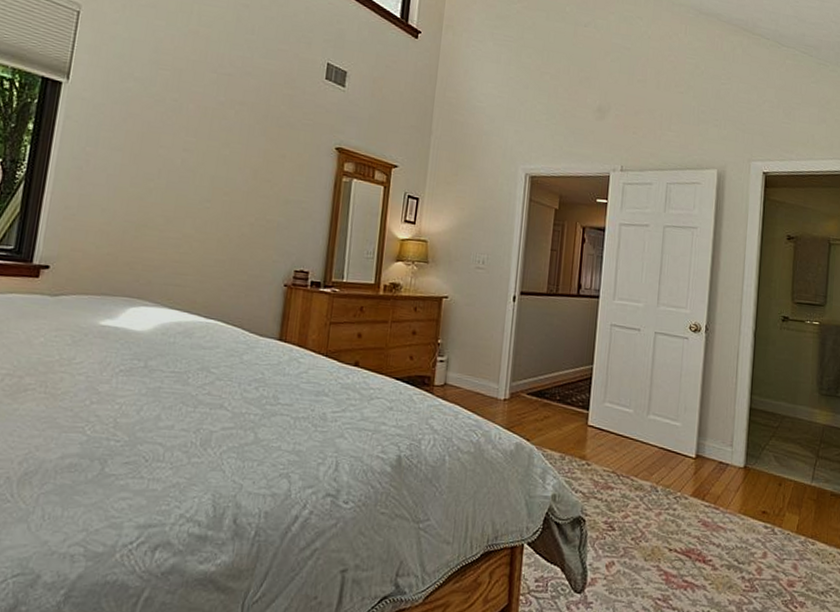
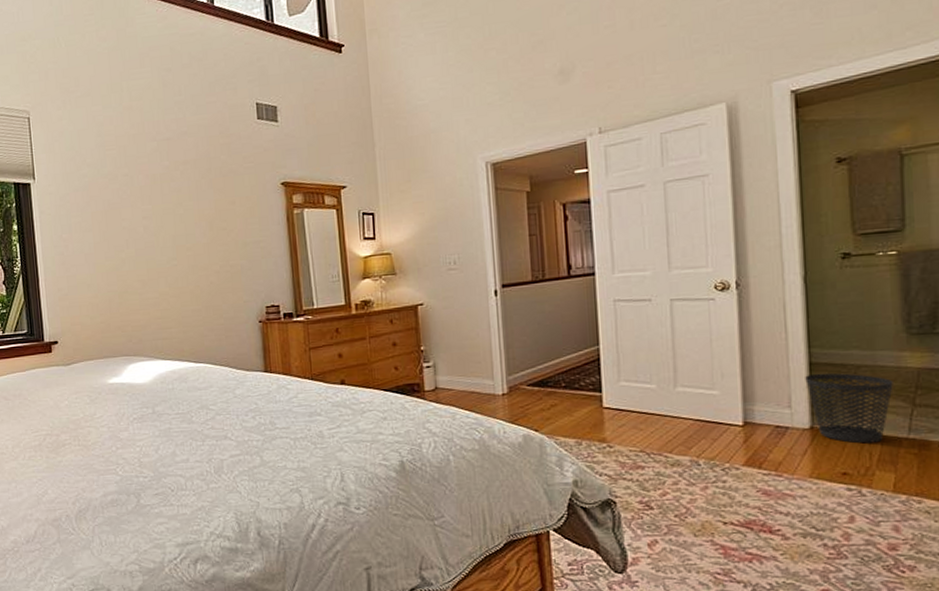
wastebasket: none [745,418,806,487] -> present [805,373,893,444]

